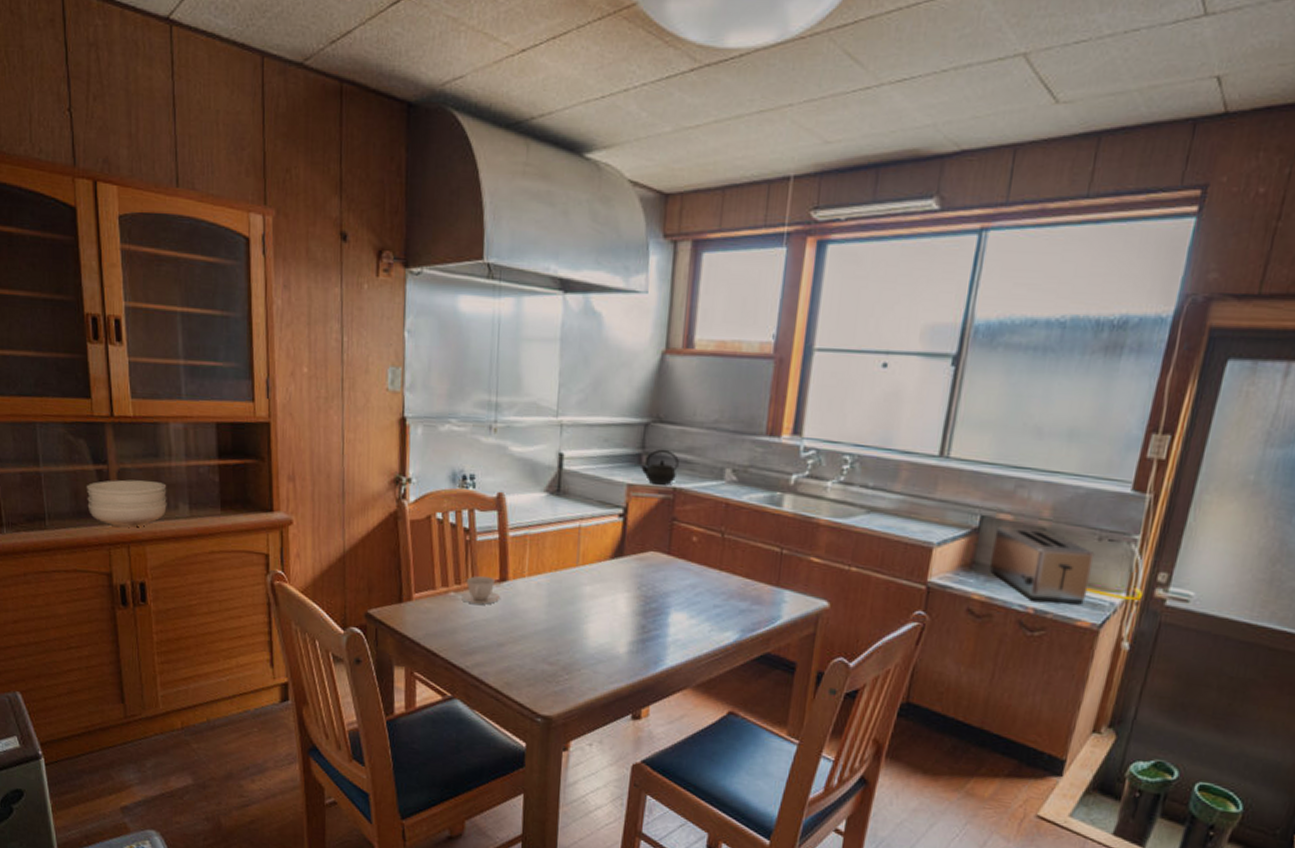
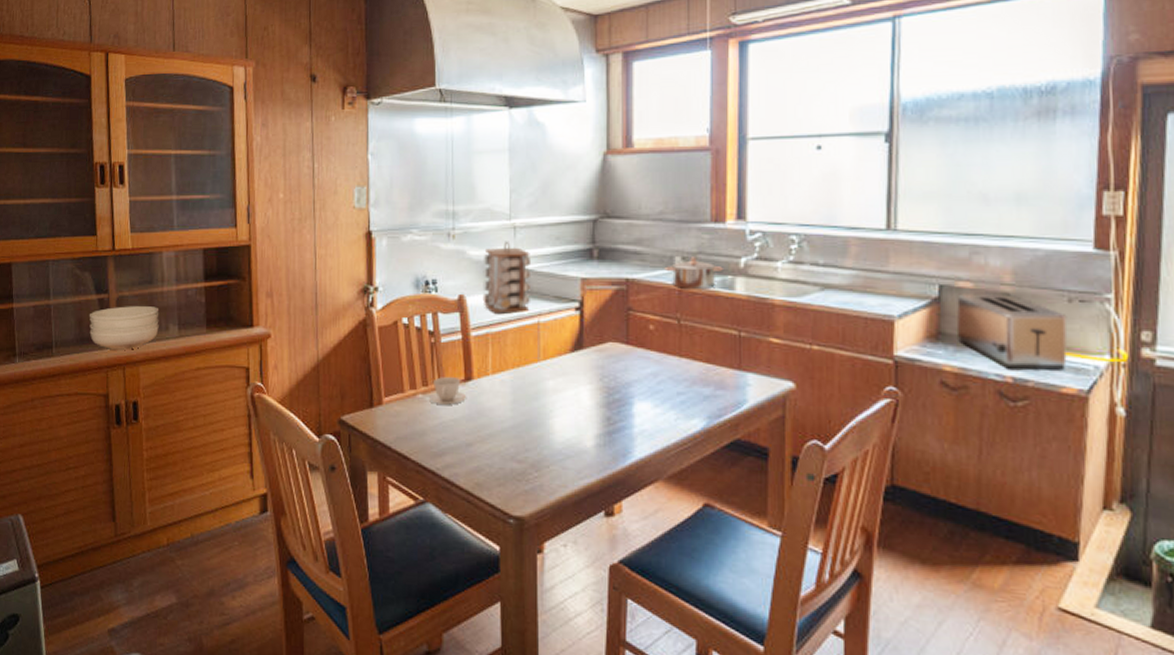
spice rack: none [522,439,577,516] -> present [482,241,532,314]
kettle: present [641,449,679,485] -> none [593,242,629,277]
cooking pot: none [713,470,773,505] -> present [664,257,723,290]

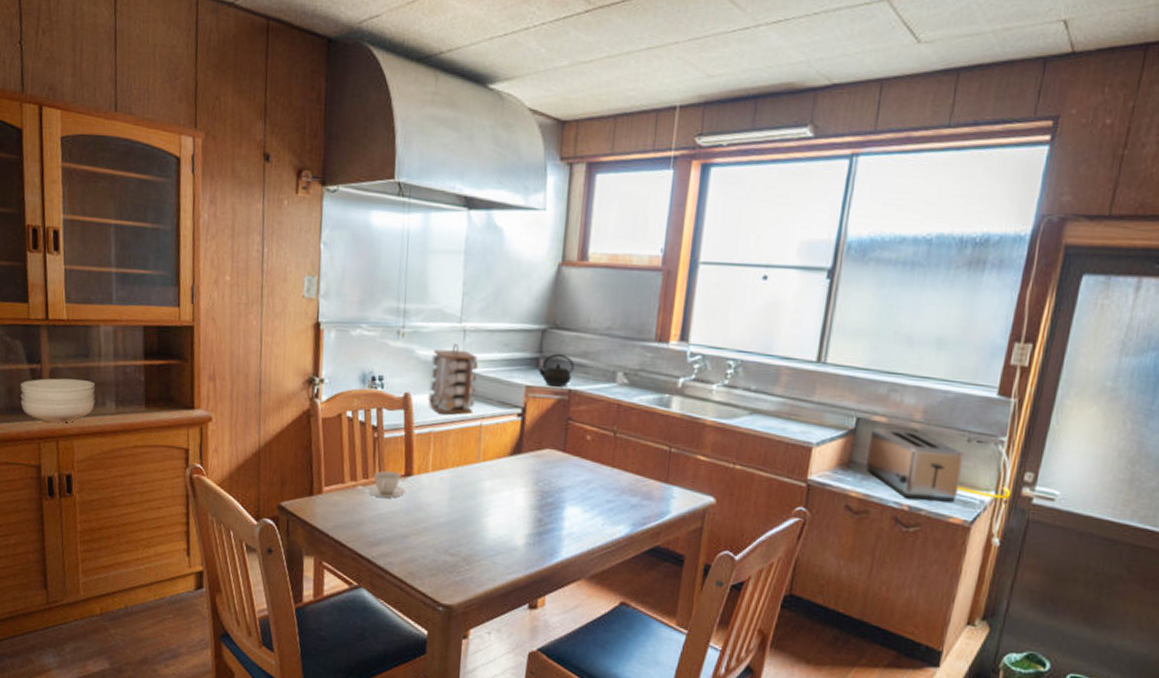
kettle: none [593,242,629,277] -> present [538,353,574,387]
cooking pot: present [664,257,723,290] -> none [606,373,662,406]

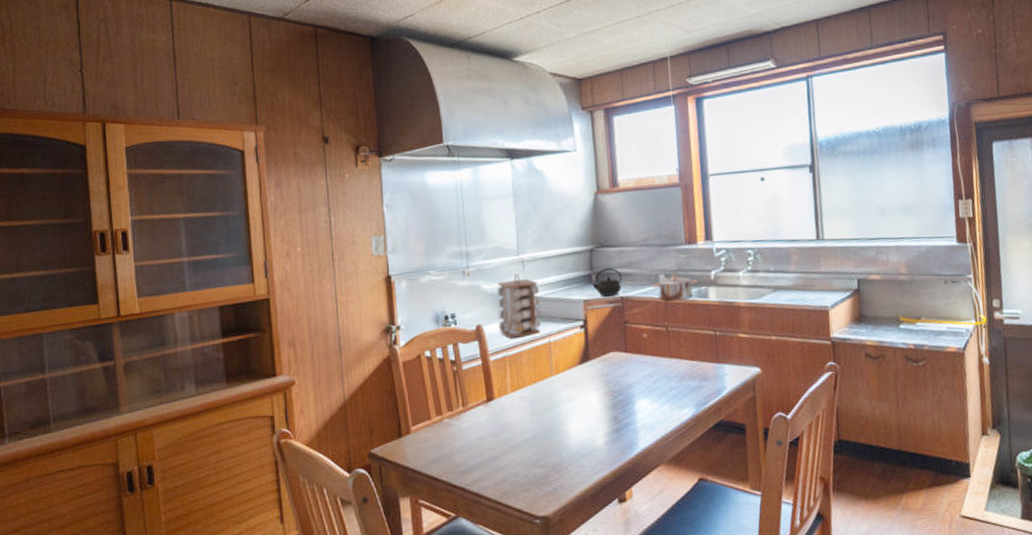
bowl: present [20,378,96,423] -> none [92,368,174,417]
teacup: present [369,470,406,498] -> none [455,398,490,426]
cooking pot: none [606,373,662,406] -> present [651,273,698,302]
toaster: present [866,427,965,503] -> none [871,281,948,338]

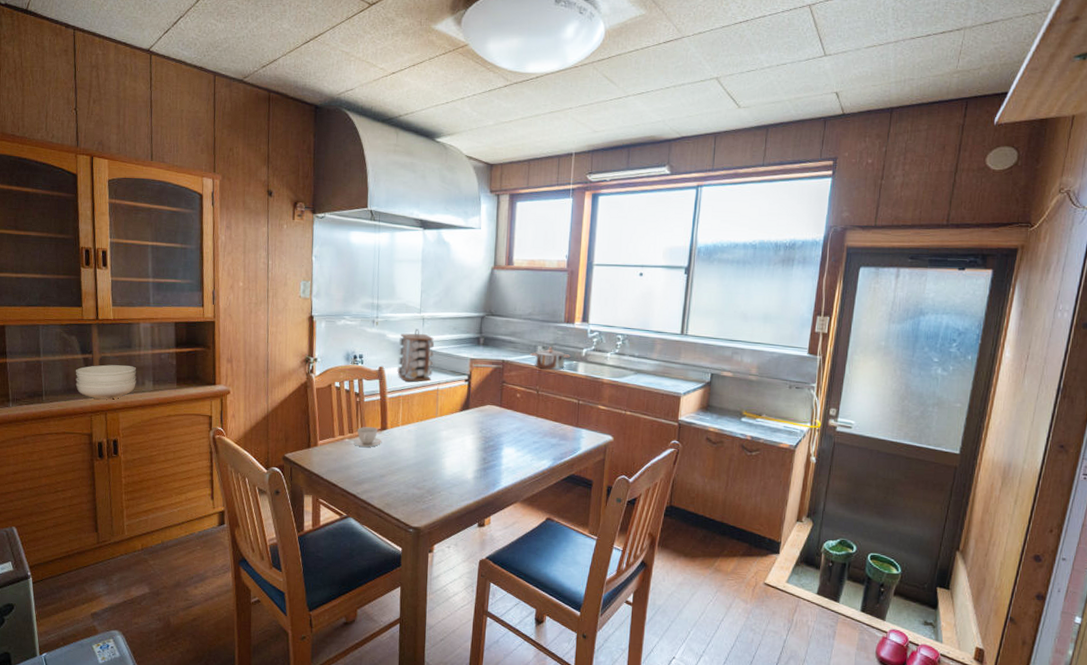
bowl: none [92,368,174,417] -> present [75,364,137,399]
teacup: none [455,398,490,426] -> present [354,426,382,447]
kettle: present [592,267,622,297] -> none [479,333,506,359]

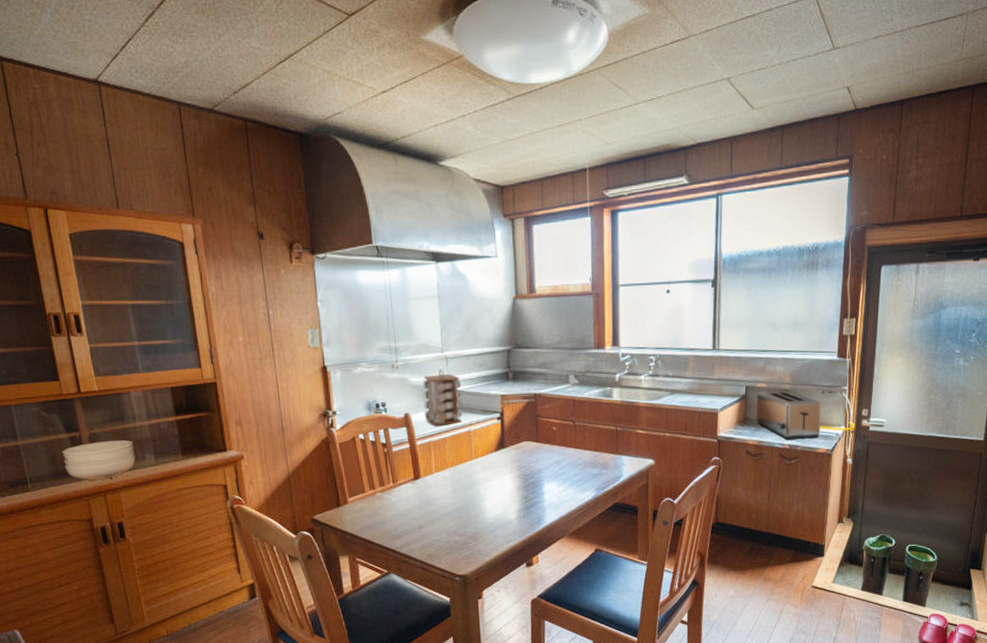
teacup: present [354,426,382,447] -> none [386,477,417,499]
cooking pot: present [530,347,571,371] -> none [562,375,604,399]
toaster: none [720,380,788,433] -> present [757,390,821,440]

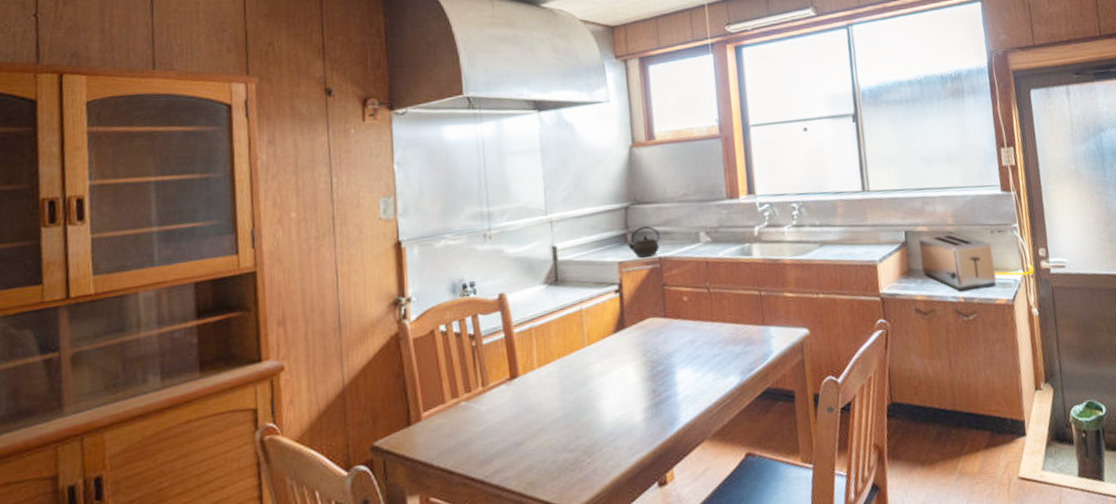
bowl: present [61,440,136,480] -> none [29,357,134,419]
spice rack: present [422,369,462,426] -> none [521,235,571,307]
kettle: none [509,367,536,393] -> present [627,225,660,258]

